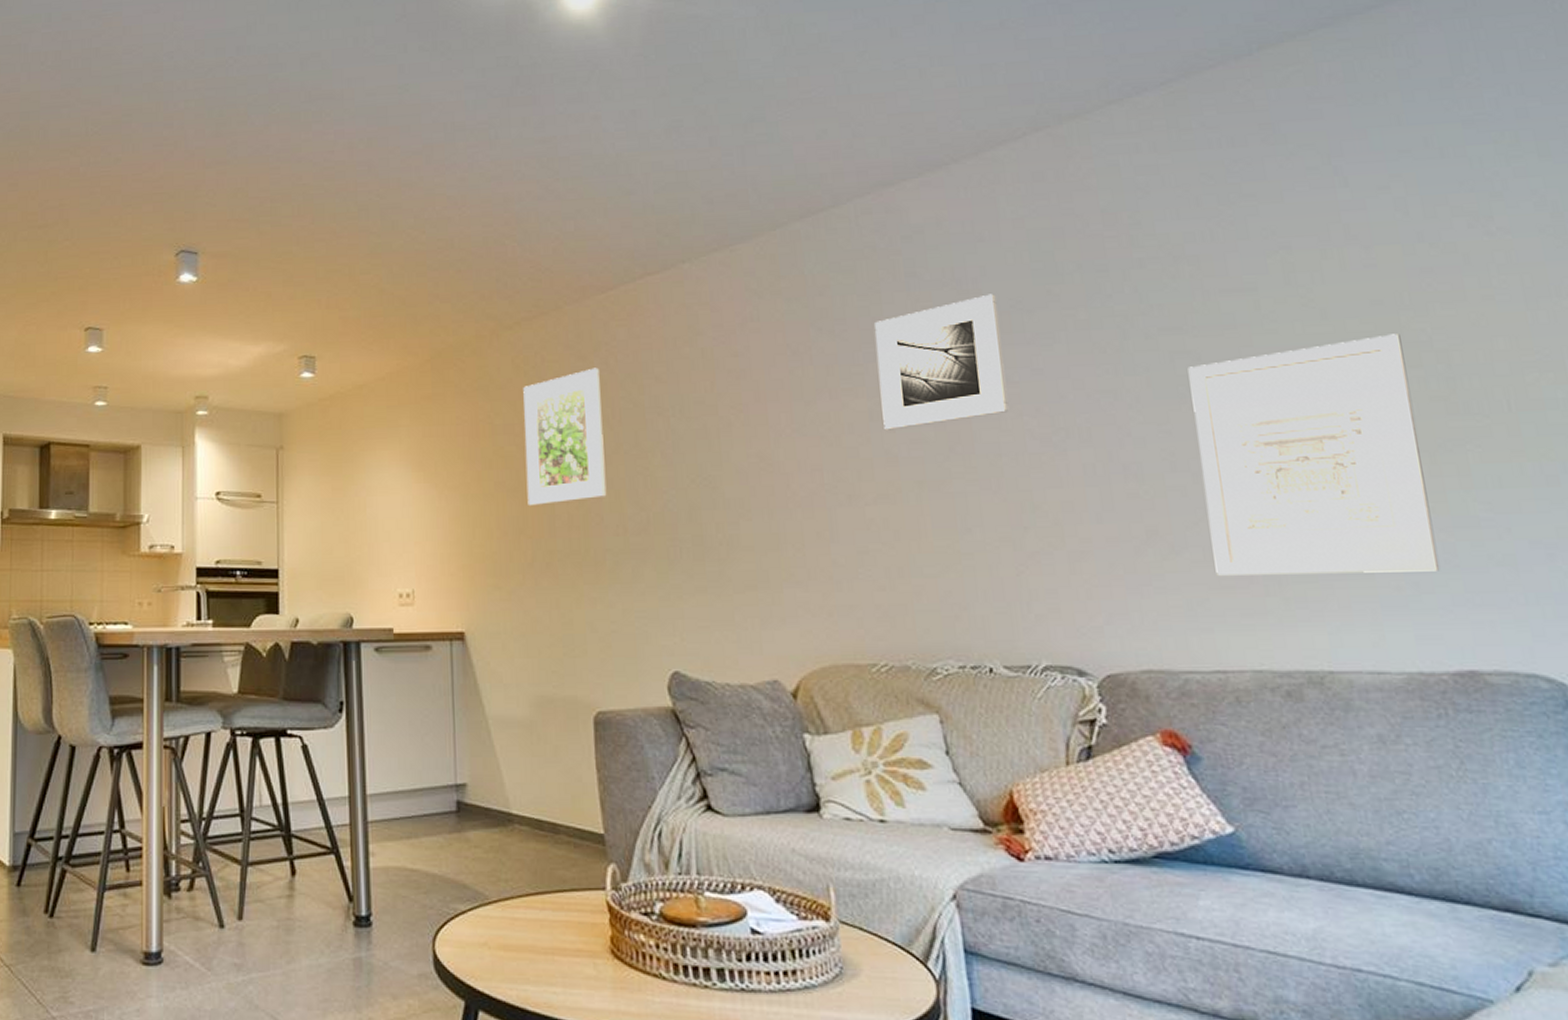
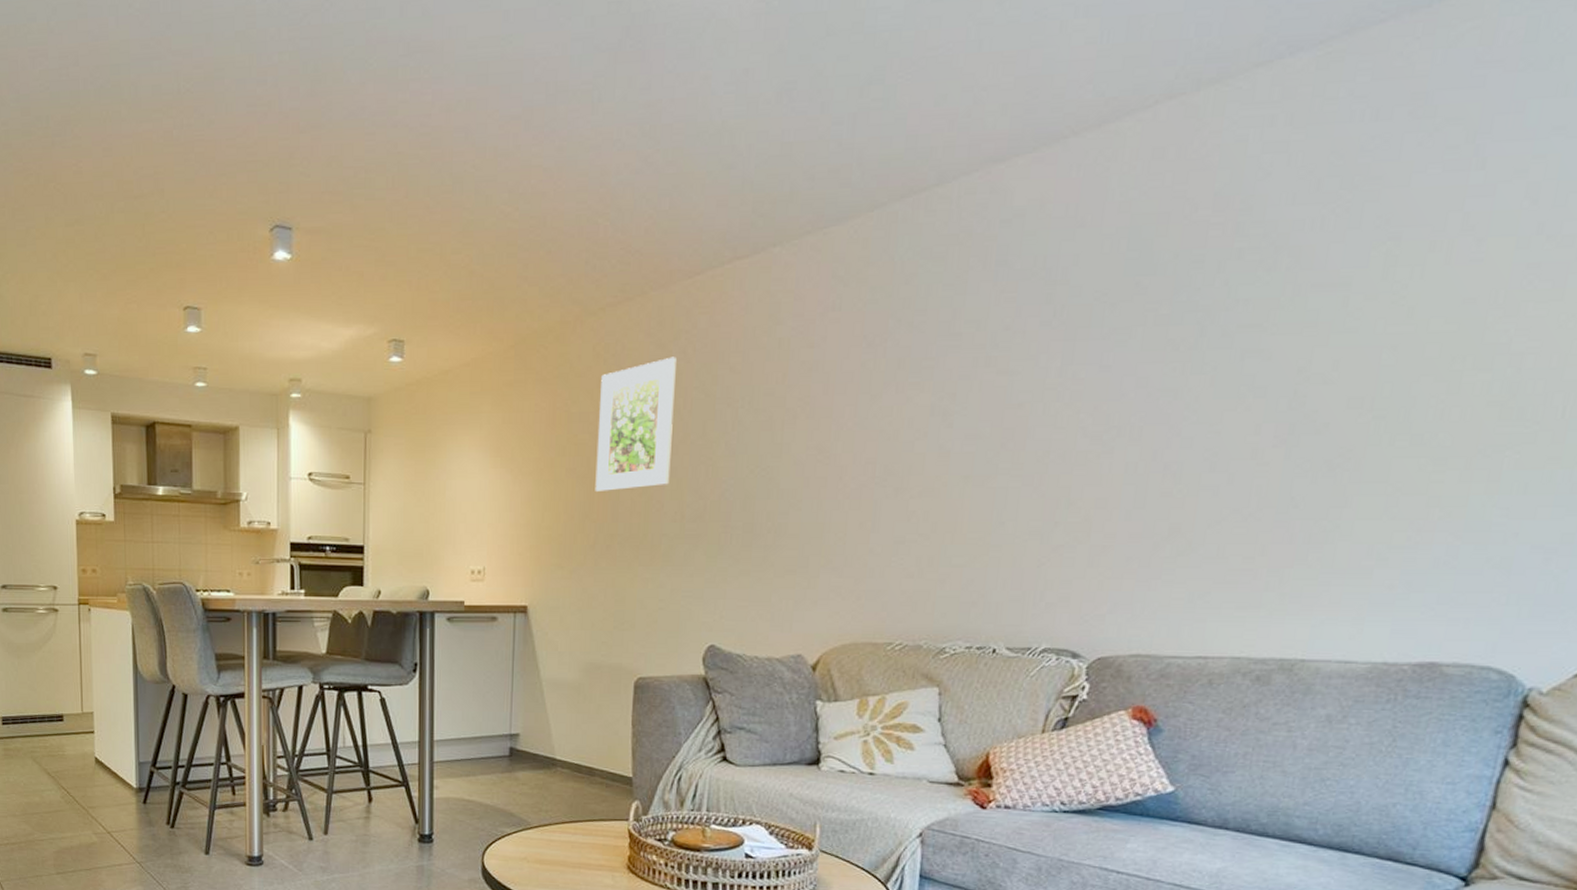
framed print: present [875,294,1009,430] -> none [943,285,1082,426]
wall art: present [1188,334,1440,576] -> none [1224,335,1481,572]

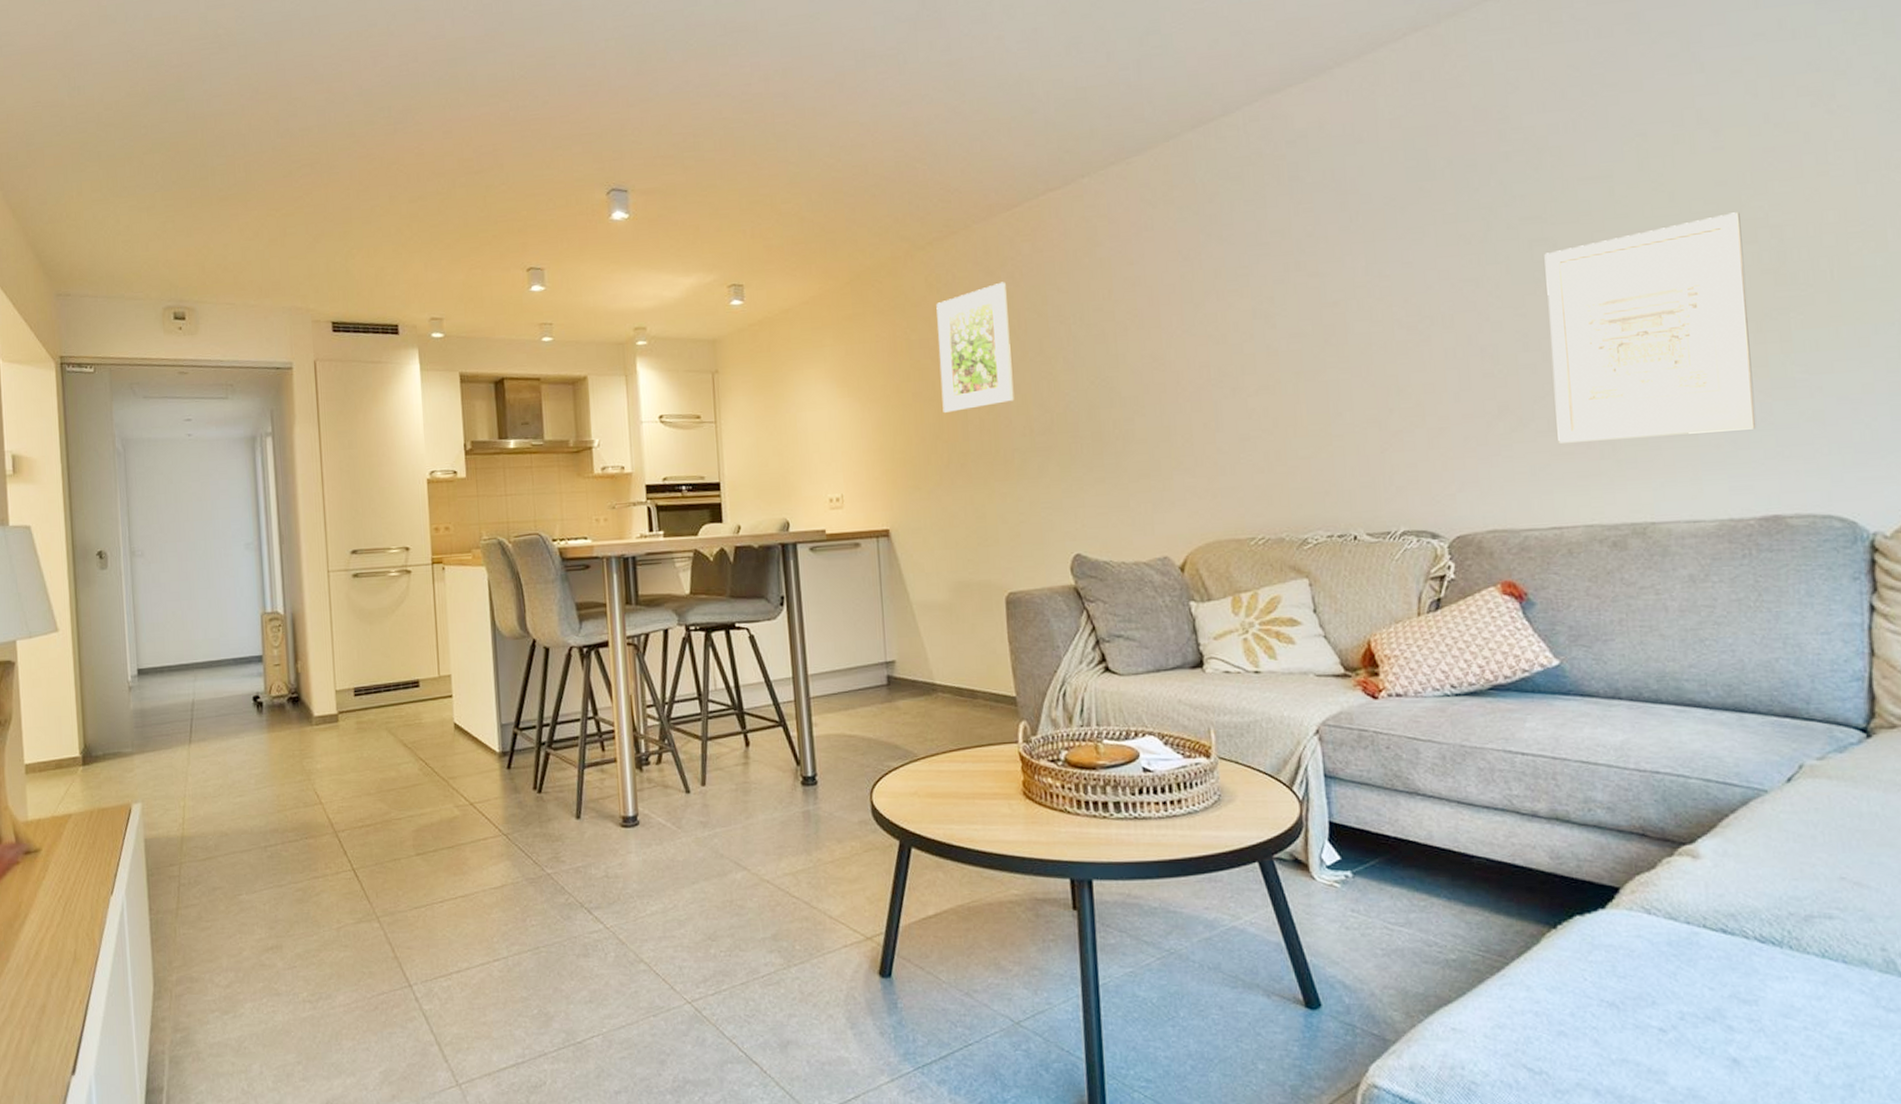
wall art: none [1224,335,1481,572] -> present [1544,212,1757,443]

